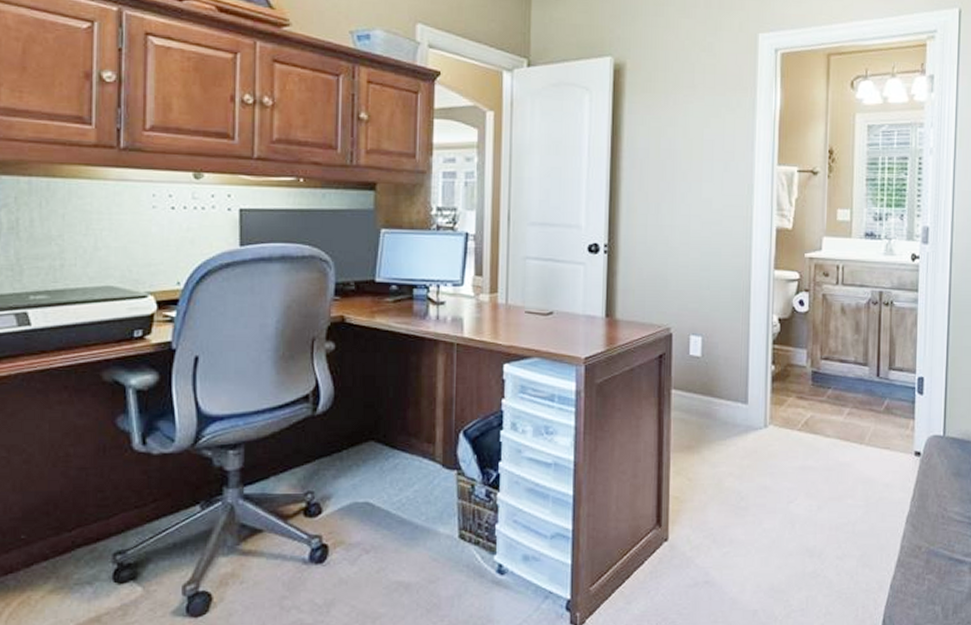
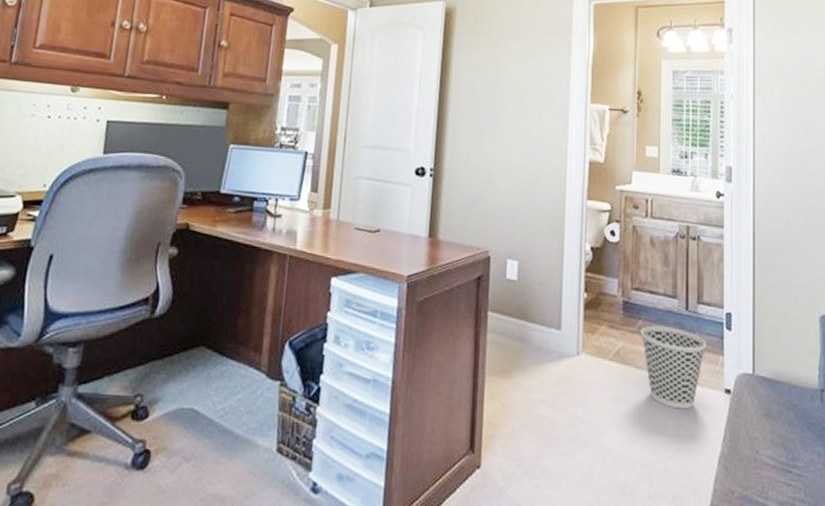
wastebasket: none [830,394,898,474] -> present [640,325,707,410]

